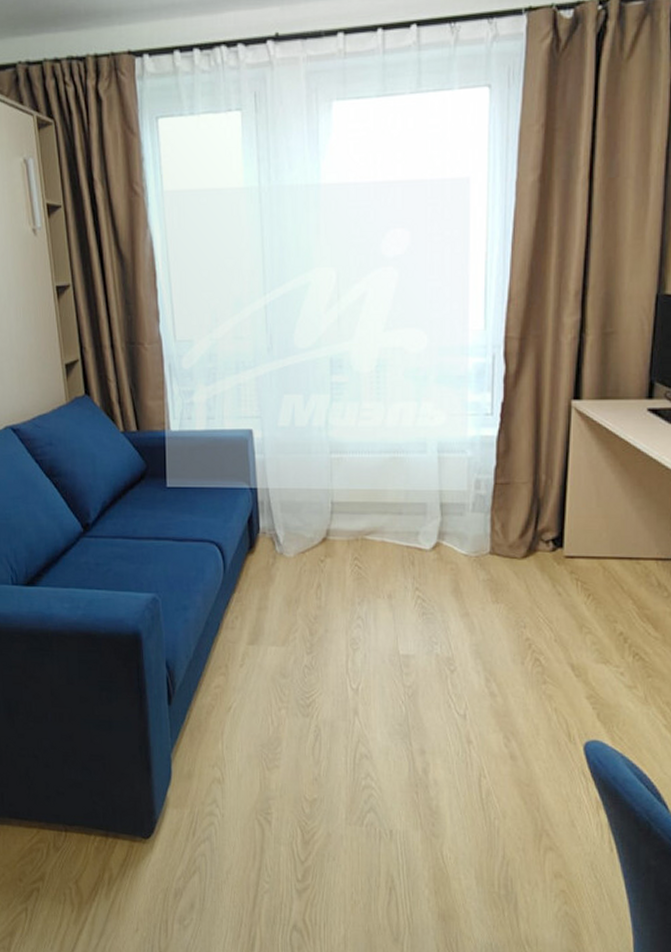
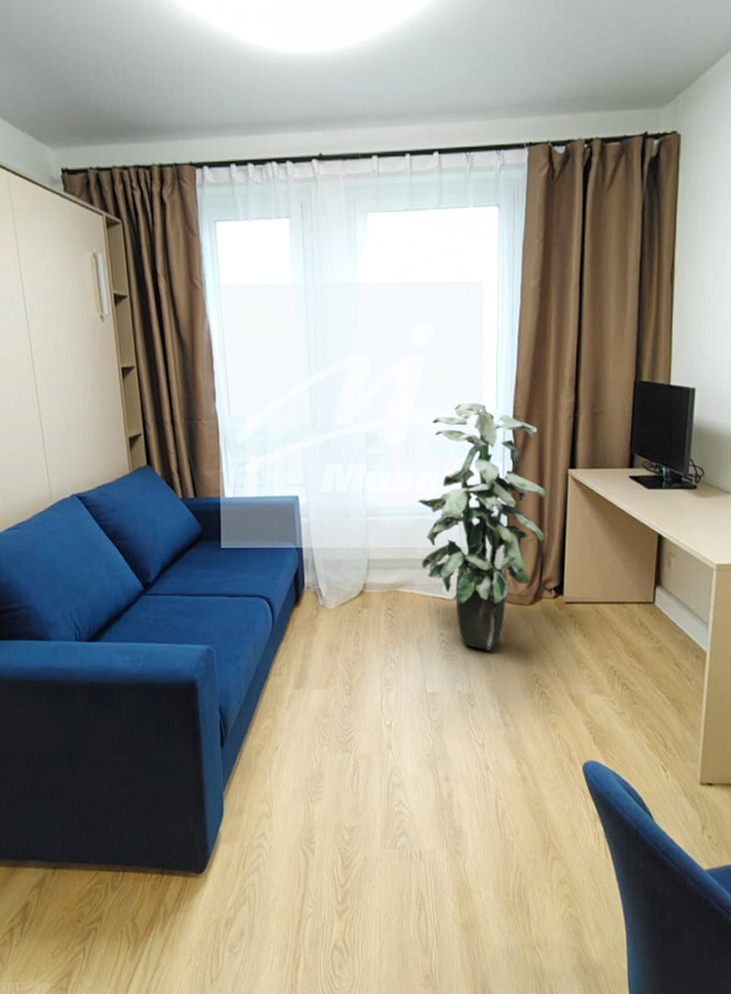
indoor plant: none [389,321,545,609] -> present [417,402,547,650]

